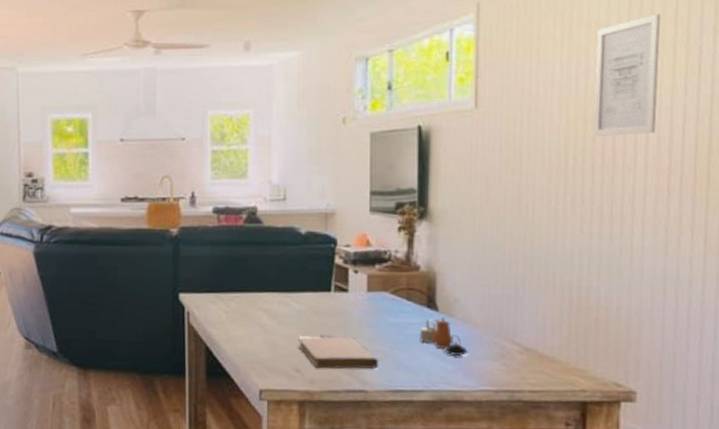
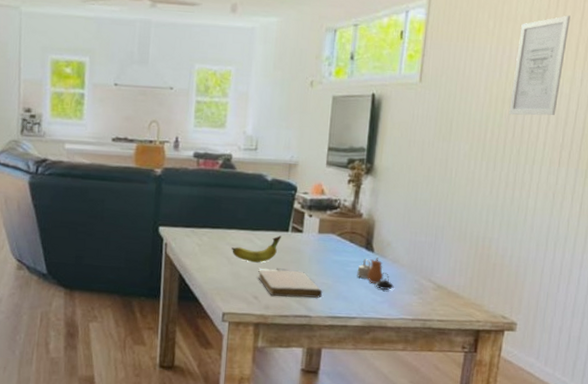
fruit: none [264,297,323,330] -> present [231,235,281,263]

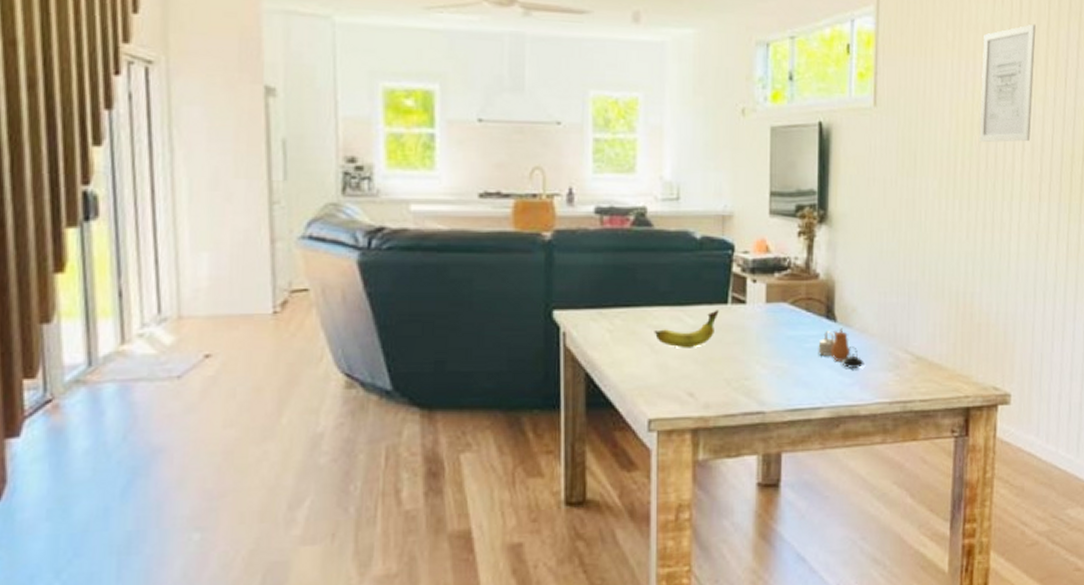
notebook: present [258,269,323,298] -> none [692,354,777,391]

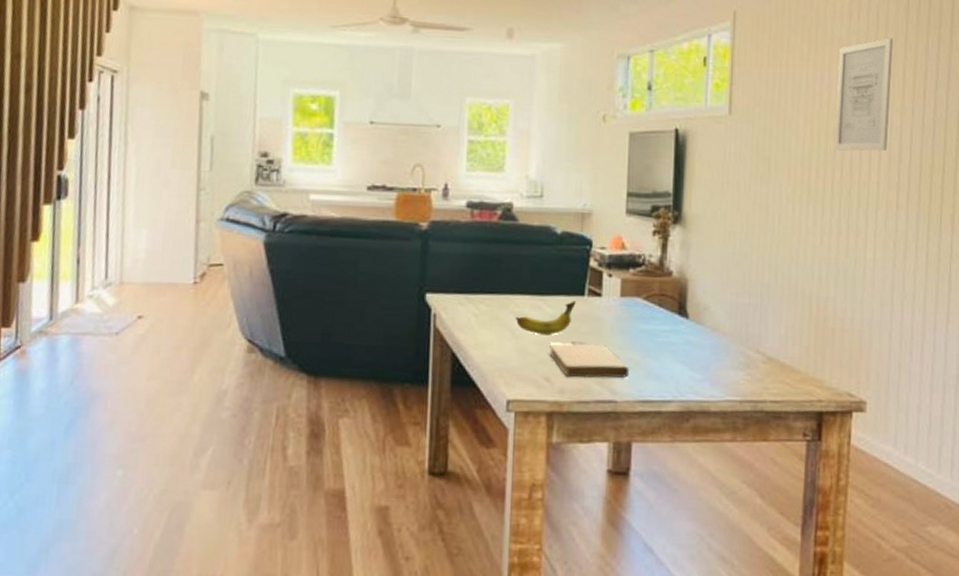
notebook: none [692,354,777,391] -> present [549,343,630,378]
teapot: present [818,328,864,368] -> none [670,325,716,365]

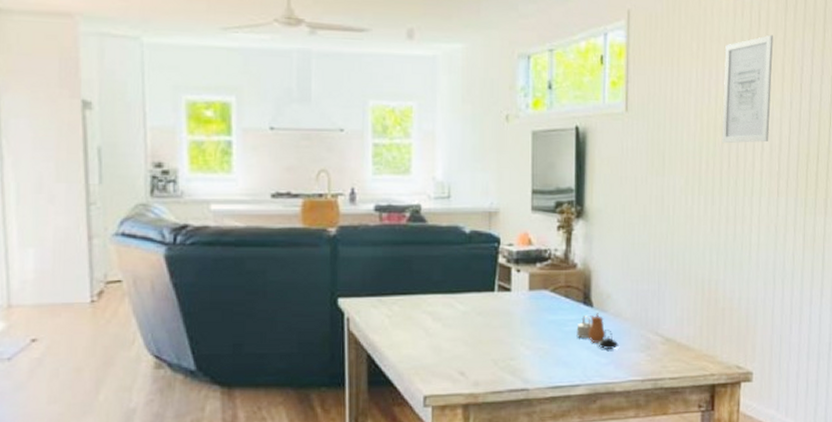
fruit: present [515,301,576,336] -> none [428,297,486,332]
notebook: present [549,343,630,378] -> none [463,336,540,370]
teapot: none [670,325,716,365] -> present [576,313,619,349]

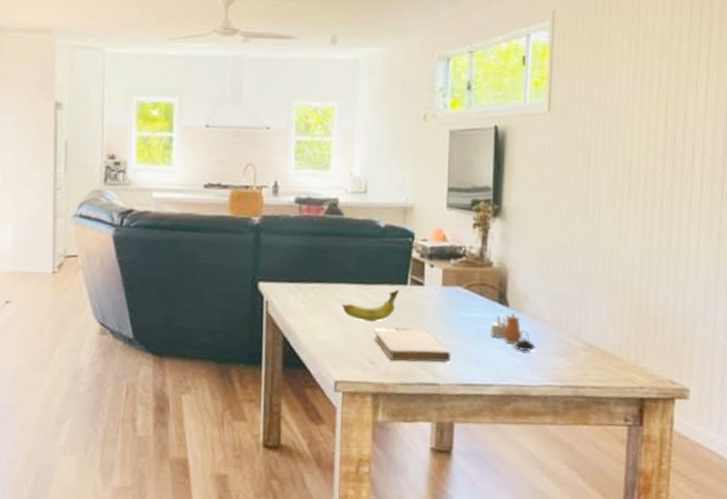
fruit: none [428,297,486,332] -> present [341,289,399,322]
notebook: none [463,336,540,370] -> present [374,329,451,362]
wall art: present [722,34,773,144] -> none [656,31,718,145]

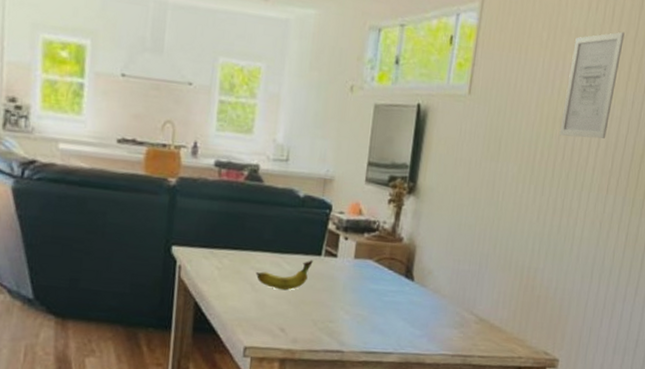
notebook: present [374,329,451,362] -> none [285,297,357,331]
teapot: present [490,313,536,351] -> none [395,287,434,323]
wall art: none [656,31,718,145] -> present [559,31,625,139]

